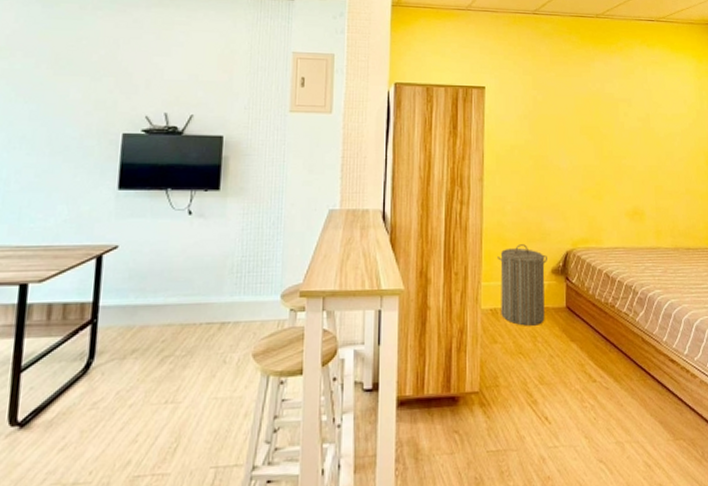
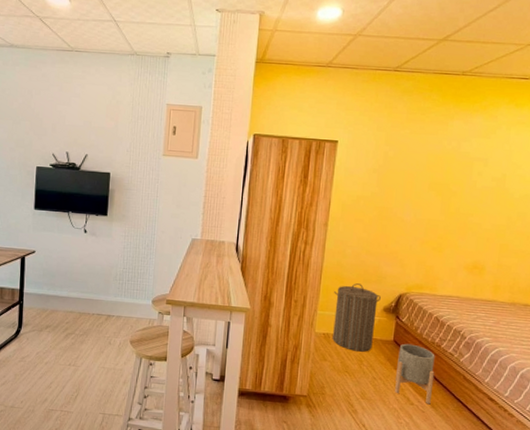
planter: none [573,308,614,379] -> present [395,343,435,405]

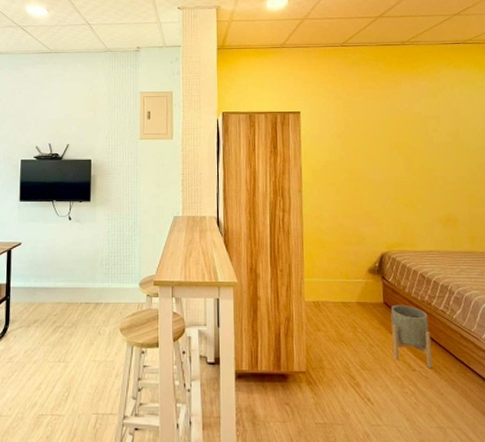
laundry hamper: present [333,283,381,352] -> none [318,247,364,318]

